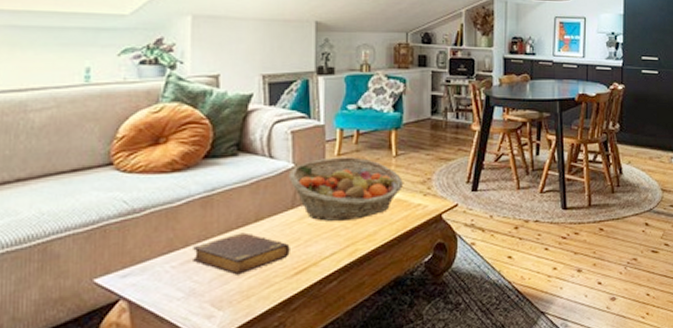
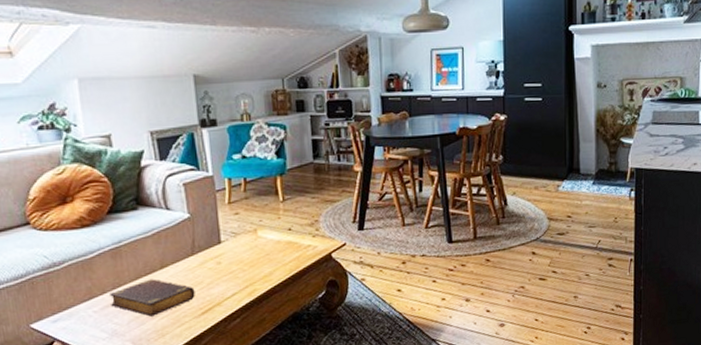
fruit basket: present [288,157,404,222] -> none [185,204,293,265]

